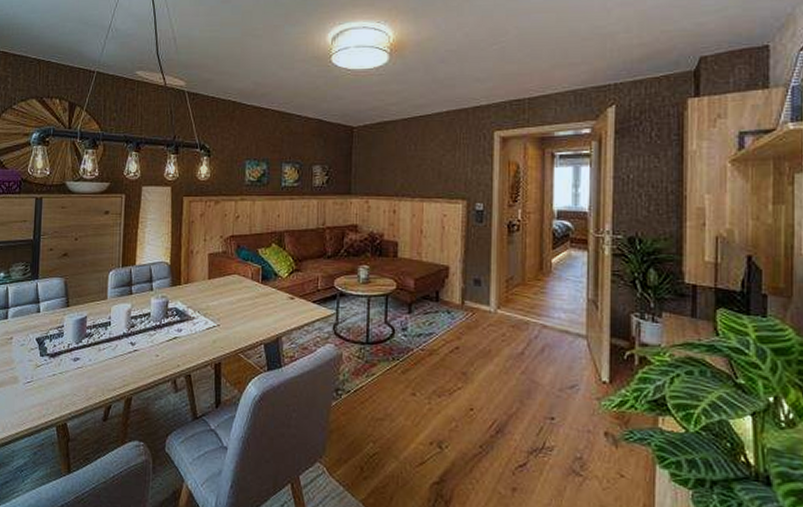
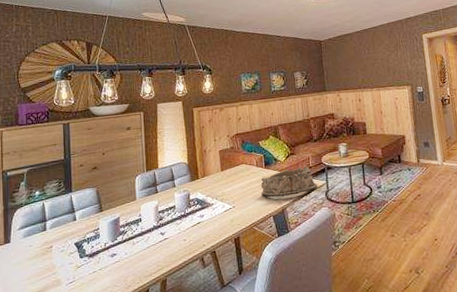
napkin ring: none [253,288,325,322] -> present [261,166,318,198]

